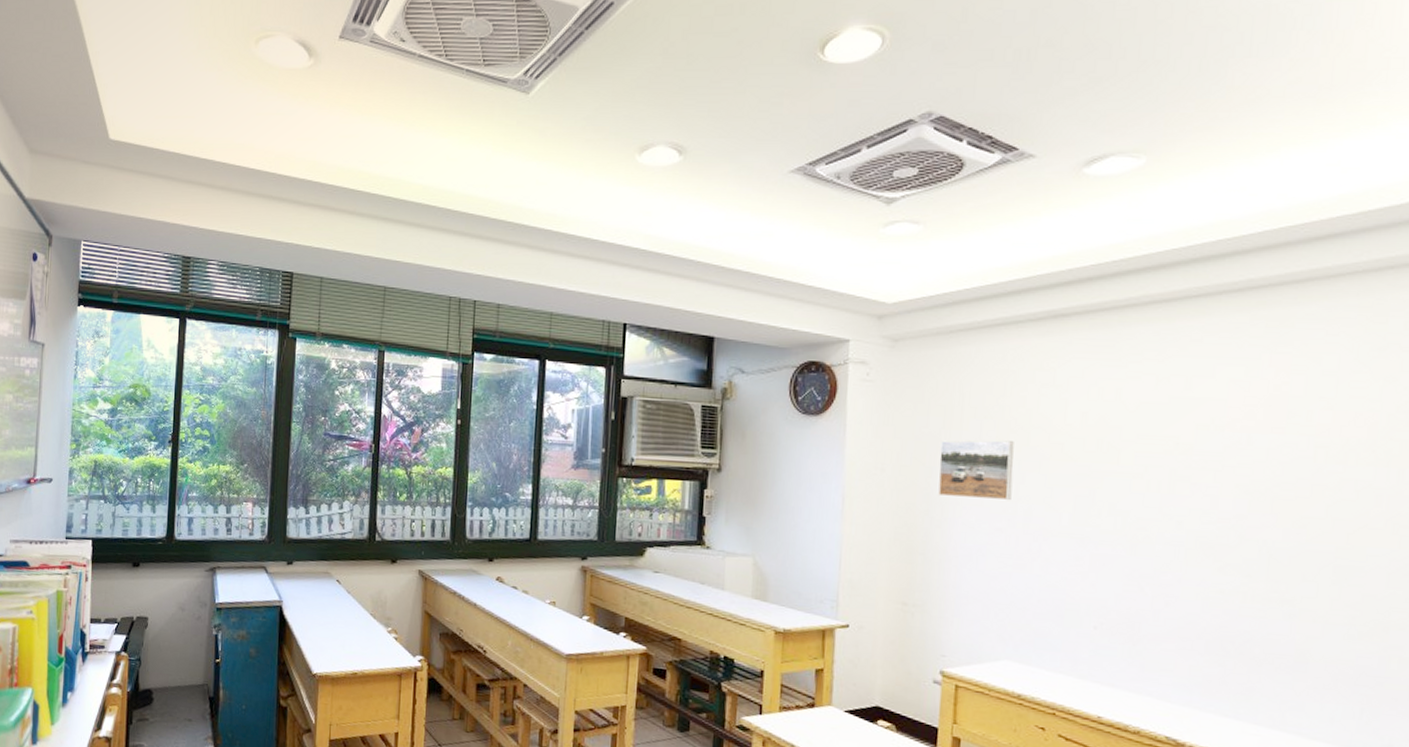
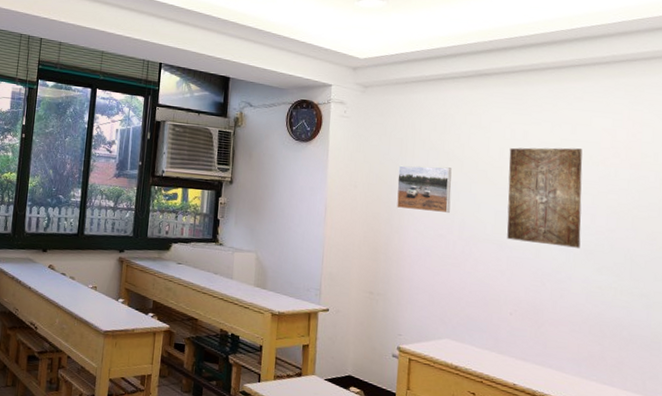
wall art: none [1090,408,1201,541] -> present [507,147,583,248]

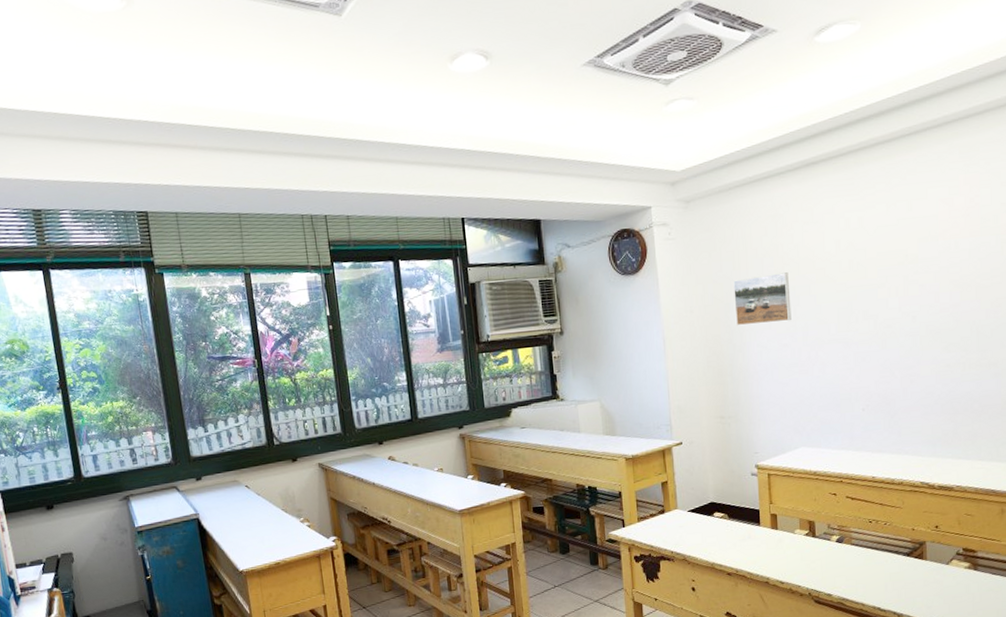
wall art: present [507,147,583,248] -> none [845,225,926,336]

